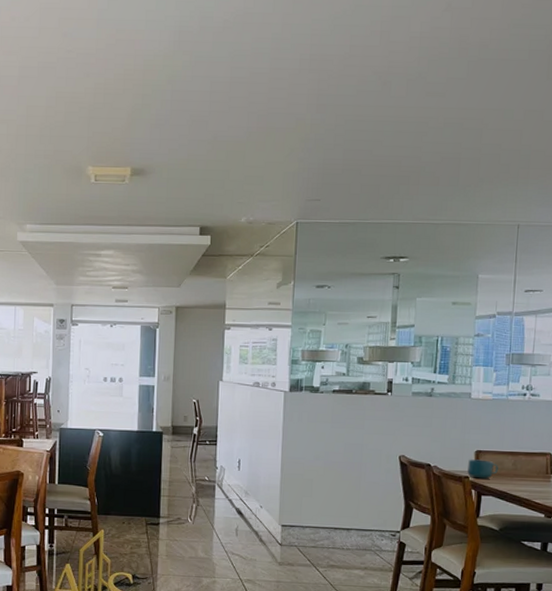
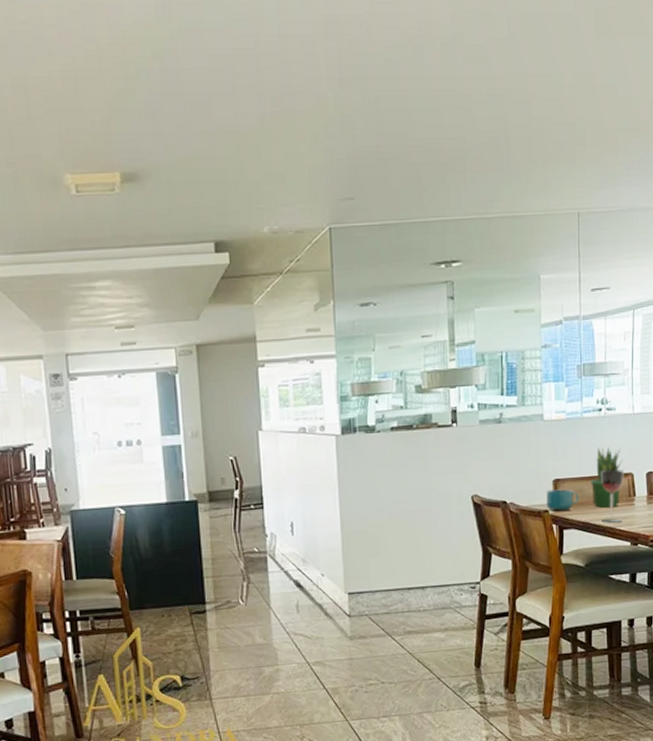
planter: none [510,427,544,482] -> present [590,447,624,508]
wineglass: none [518,447,543,495] -> present [600,469,624,523]

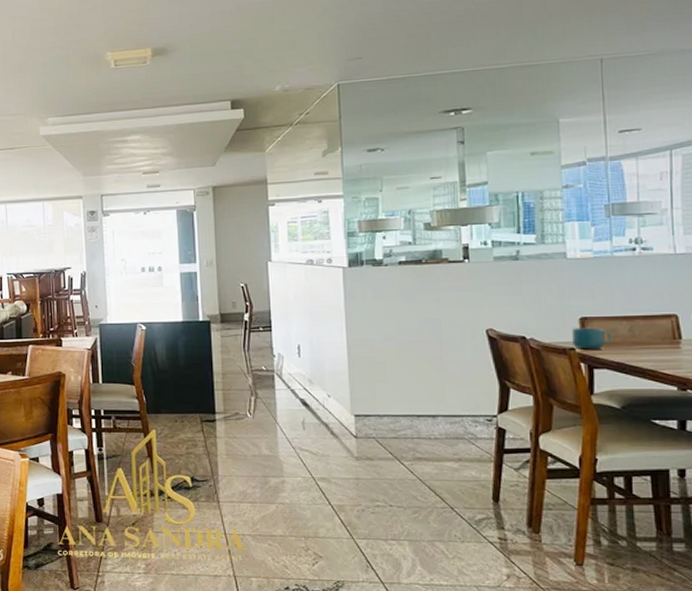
planter: present [590,447,624,508] -> none [624,287,666,350]
wineglass: present [600,469,624,523] -> none [636,310,667,365]

